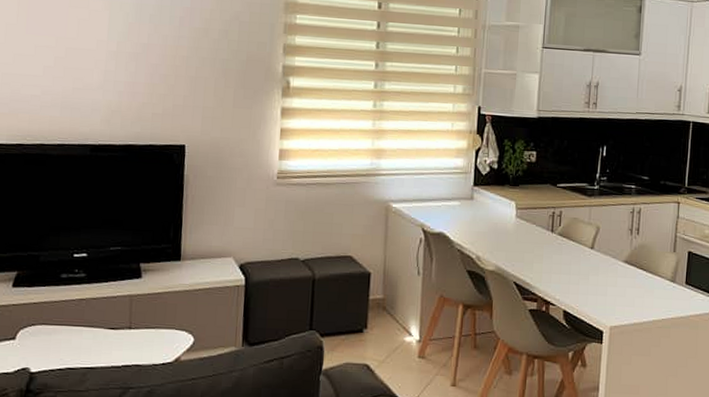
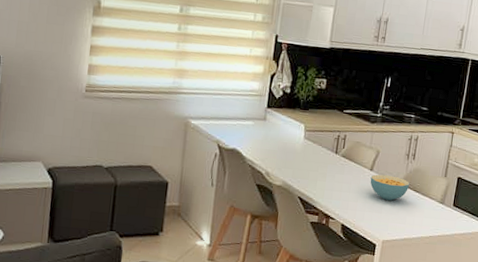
cereal bowl: none [591,253,636,281] -> present [370,174,410,201]

